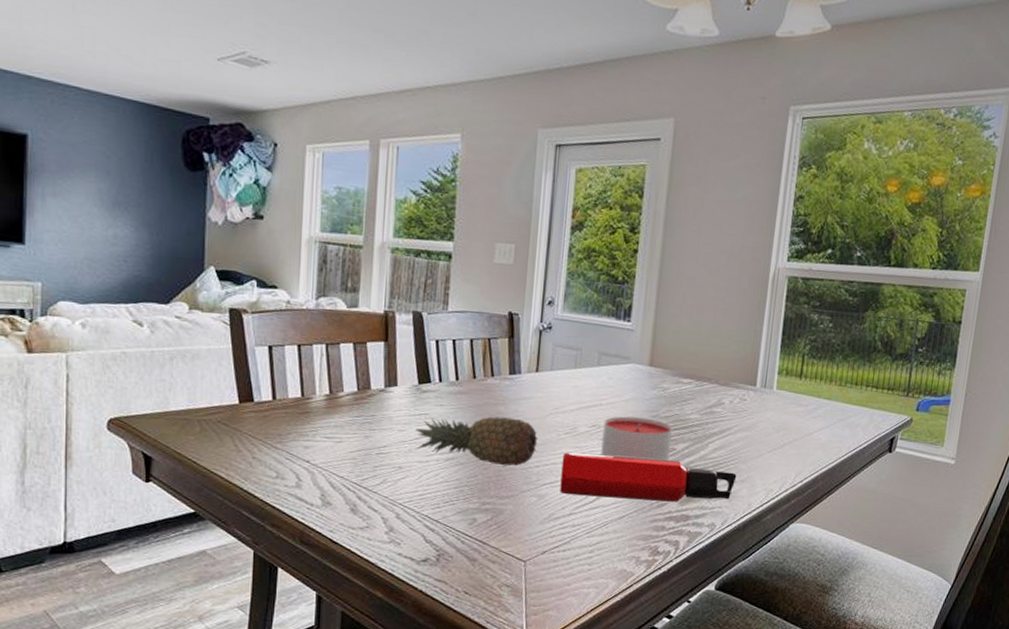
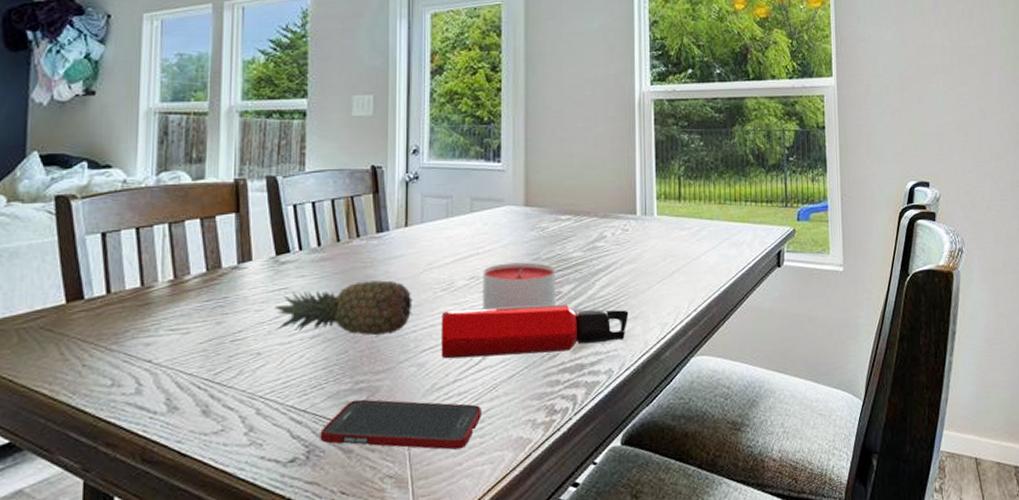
cell phone: none [449,518,592,572] -> present [320,399,481,450]

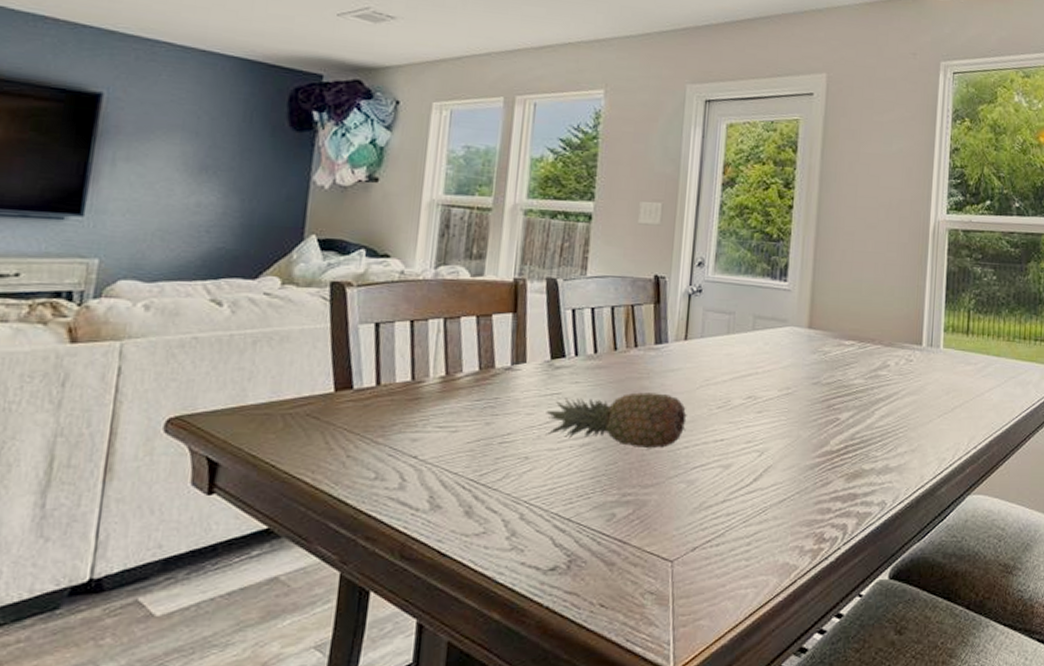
cell phone: present [320,399,481,450] -> none [583,512,749,570]
water bottle: present [441,305,629,359] -> none [712,428,907,479]
candle: present [482,262,556,311] -> none [757,385,835,433]

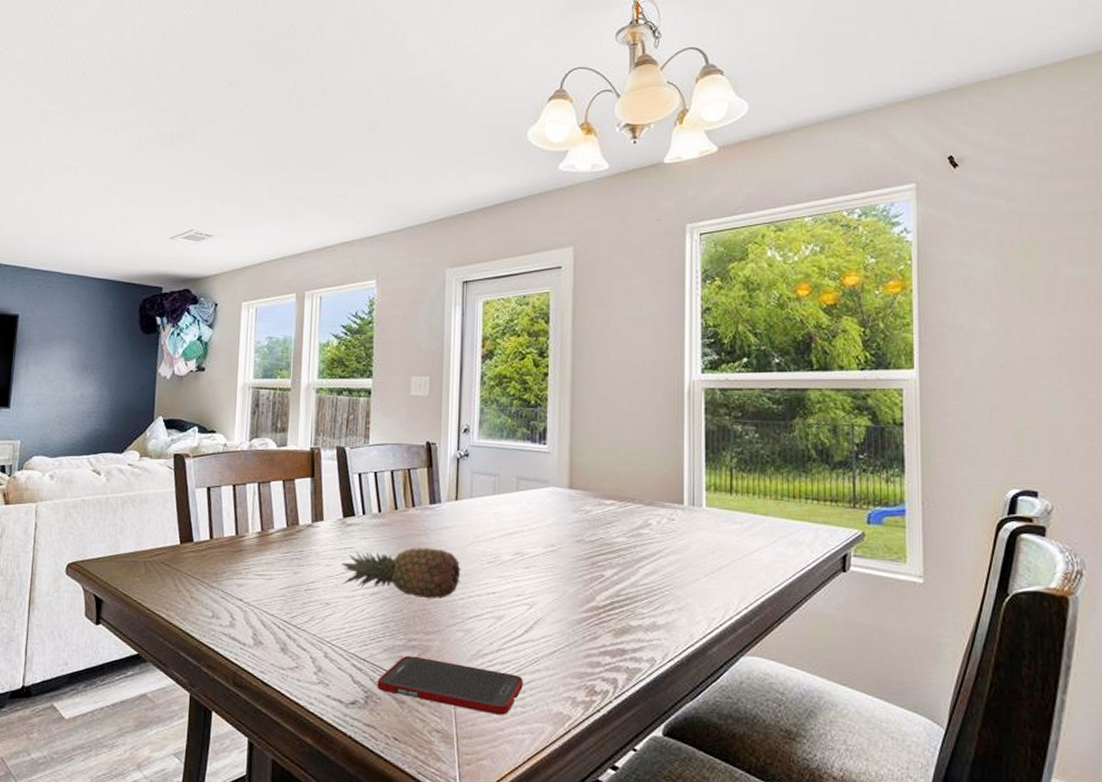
cell phone: none [583,512,749,570] -> present [377,655,523,715]

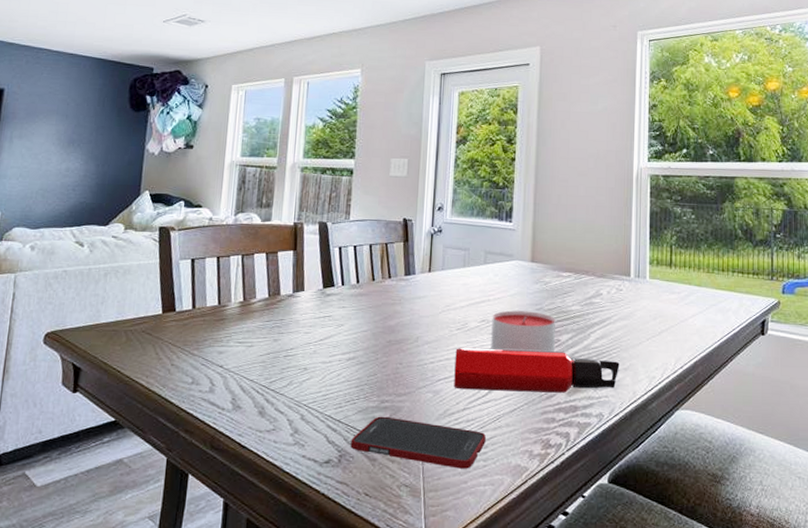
fruit: present [341,547,461,600] -> none [320,316,432,364]
water bottle: none [486,582,673,635] -> present [454,347,620,393]
candle: none [526,542,598,589] -> present [491,310,555,353]

